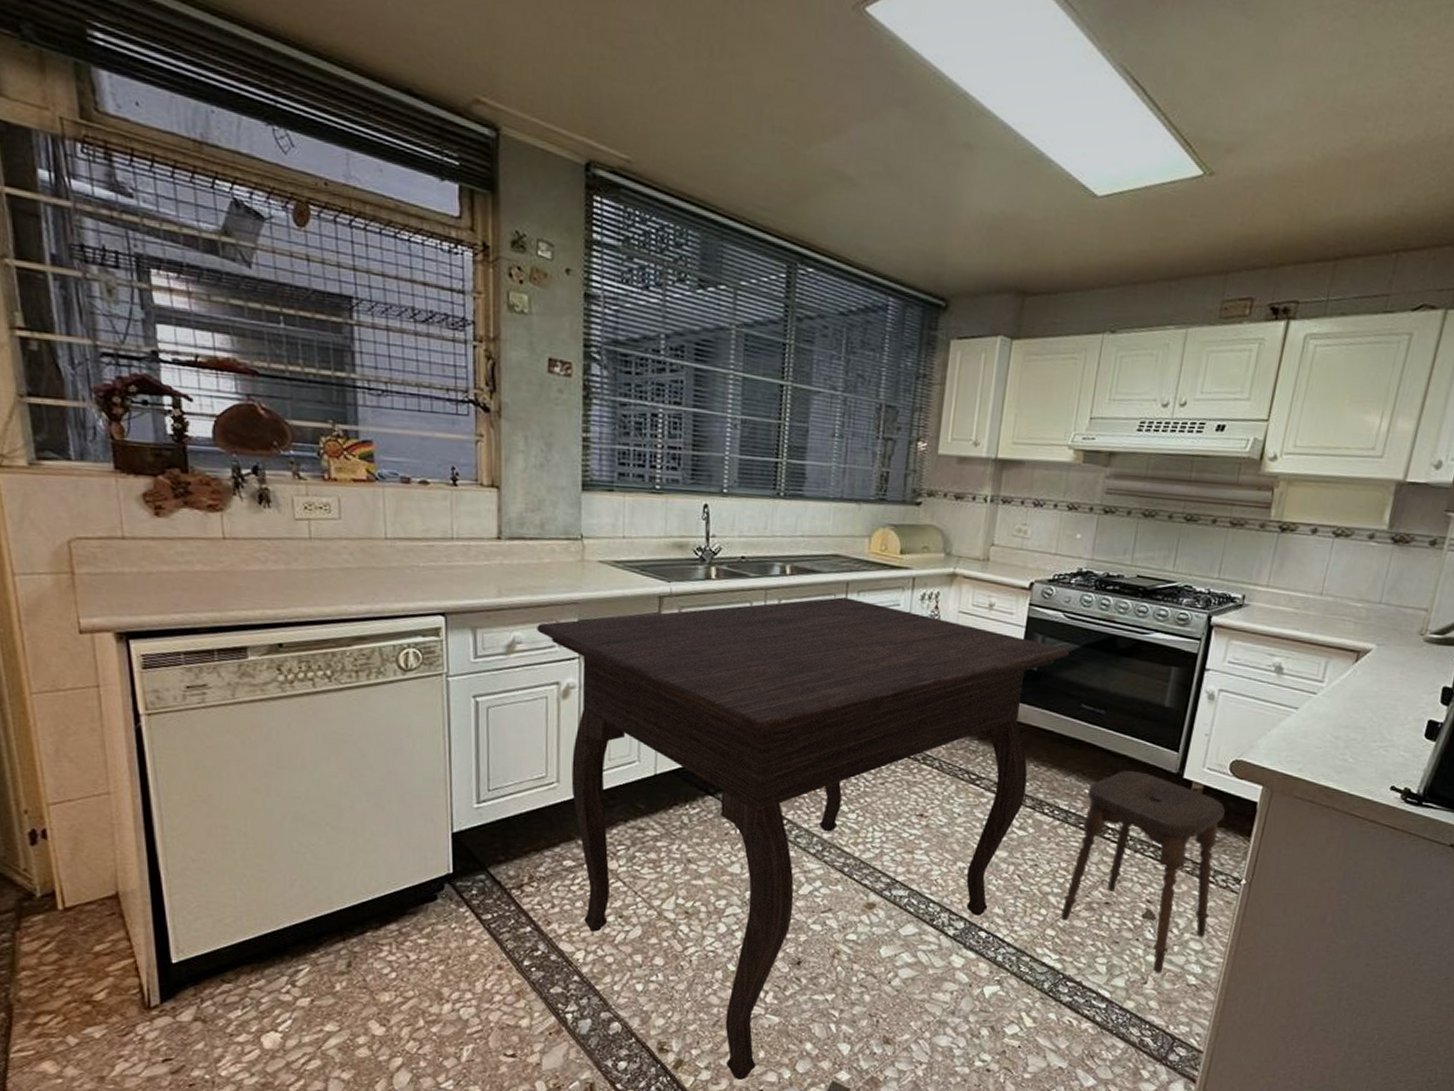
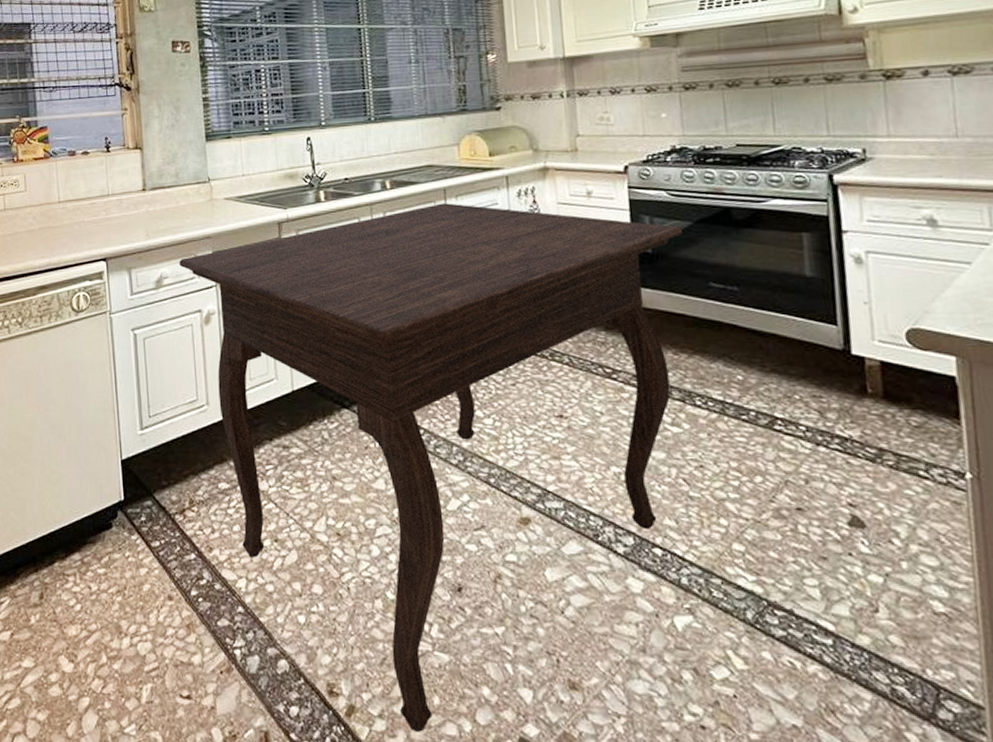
stool: present [1061,771,1225,973] -> none [742,351,939,598]

